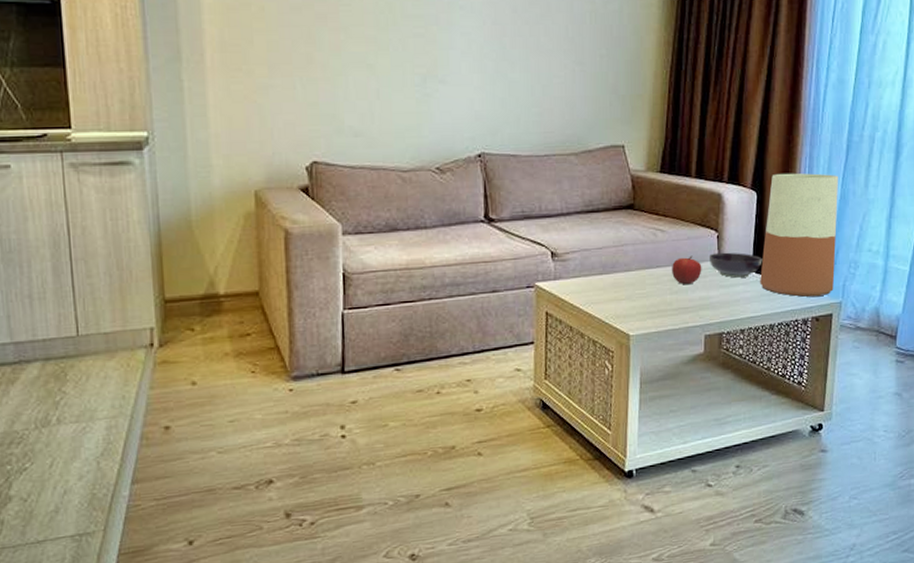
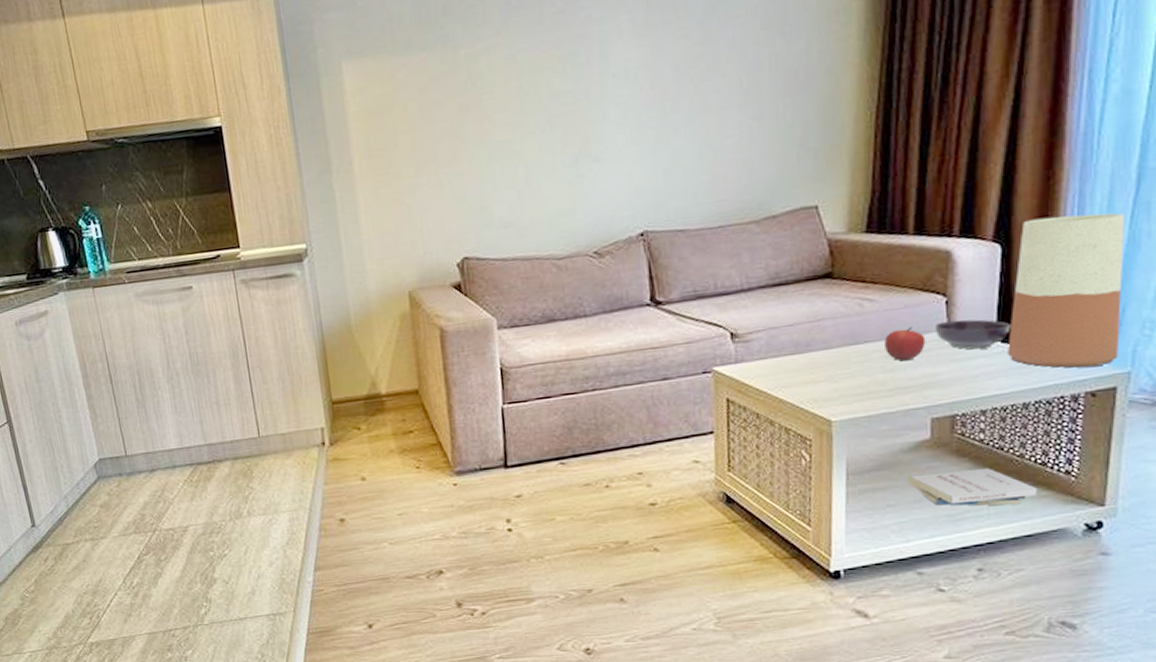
books: none [687,378,779,411] -> present [909,467,1038,506]

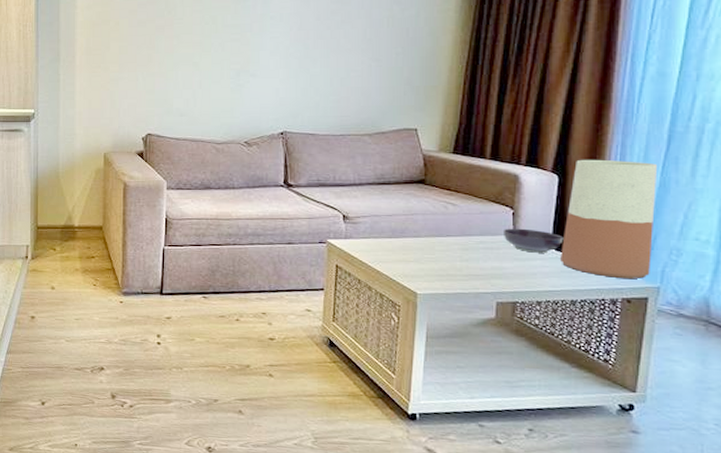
fruit: present [885,326,926,361] -> none [463,228,495,255]
books: present [909,467,1038,506] -> none [476,345,581,381]

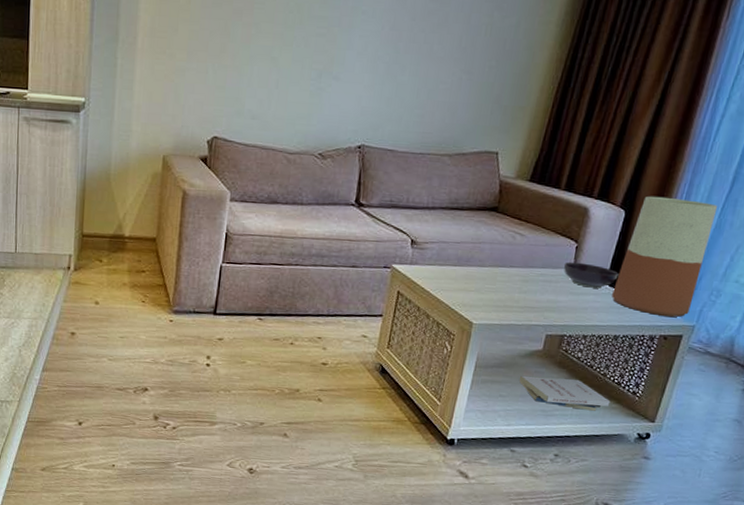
books: none [476,345,581,381] -> present [519,375,611,411]

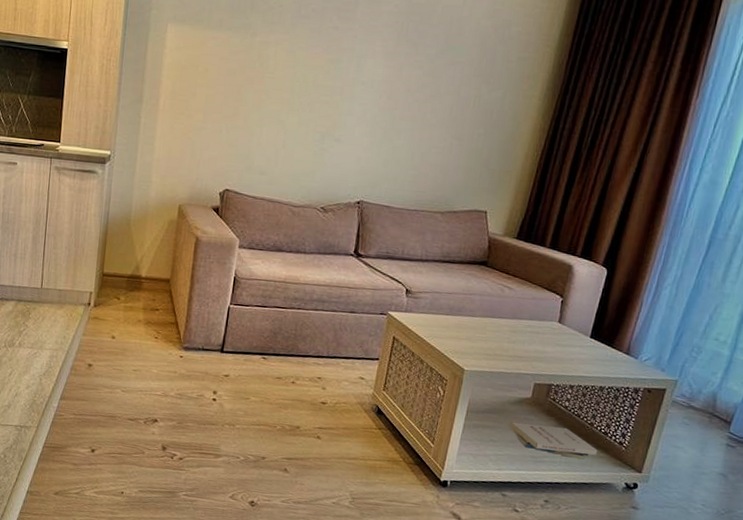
bowl: present [563,261,619,289] -> none [550,315,603,341]
vase: present [612,195,718,318] -> none [597,255,696,372]

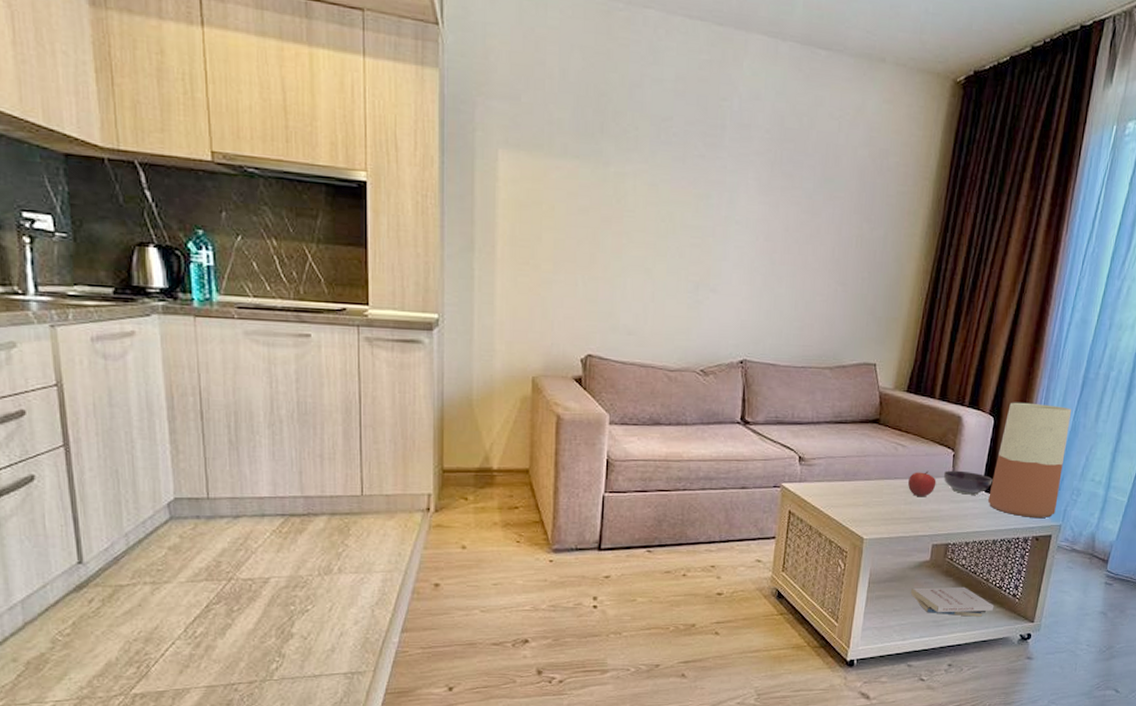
fruit: none [512,313,543,338] -> present [908,471,937,497]
bowl: none [550,315,603,341] -> present [943,470,993,495]
vase: none [597,255,696,372] -> present [988,402,1072,519]

